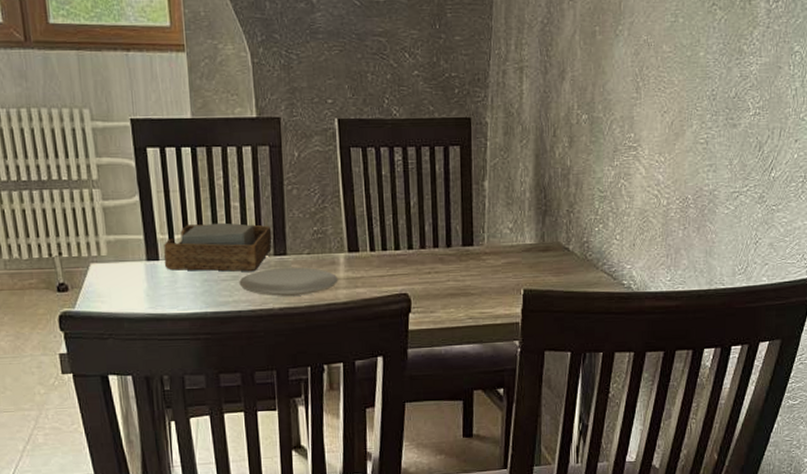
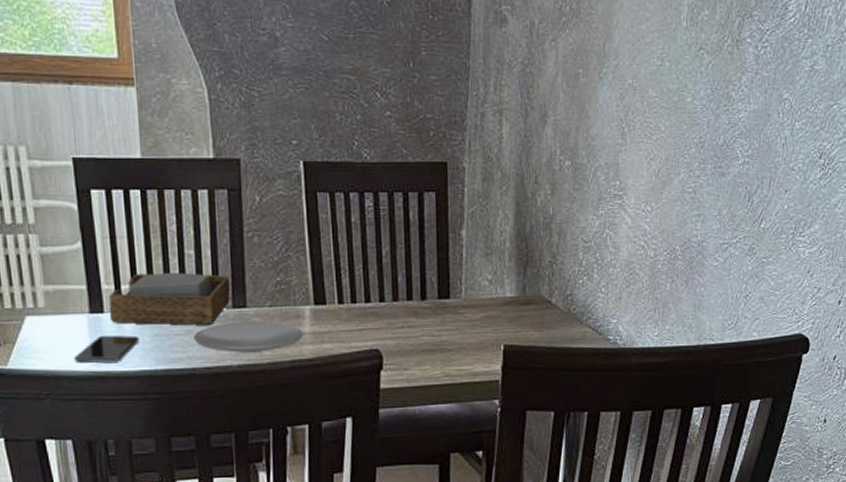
smartphone: none [133,280,191,307] -> present [74,335,140,364]

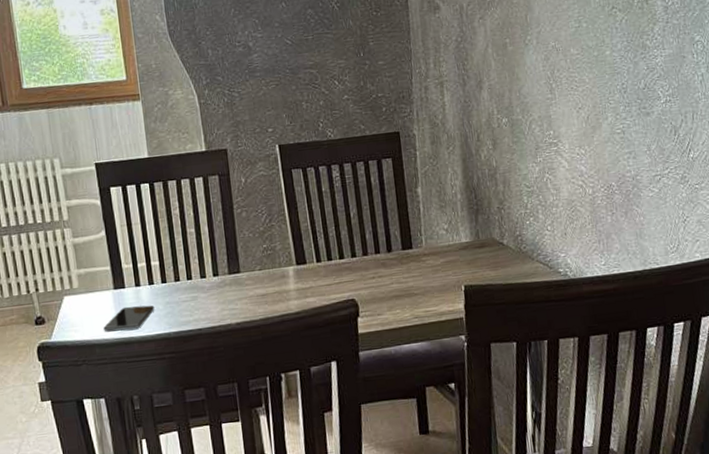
napkin holder: present [109,272,231,326] -> none [129,247,226,296]
plate: present [193,320,304,353] -> none [198,282,289,313]

